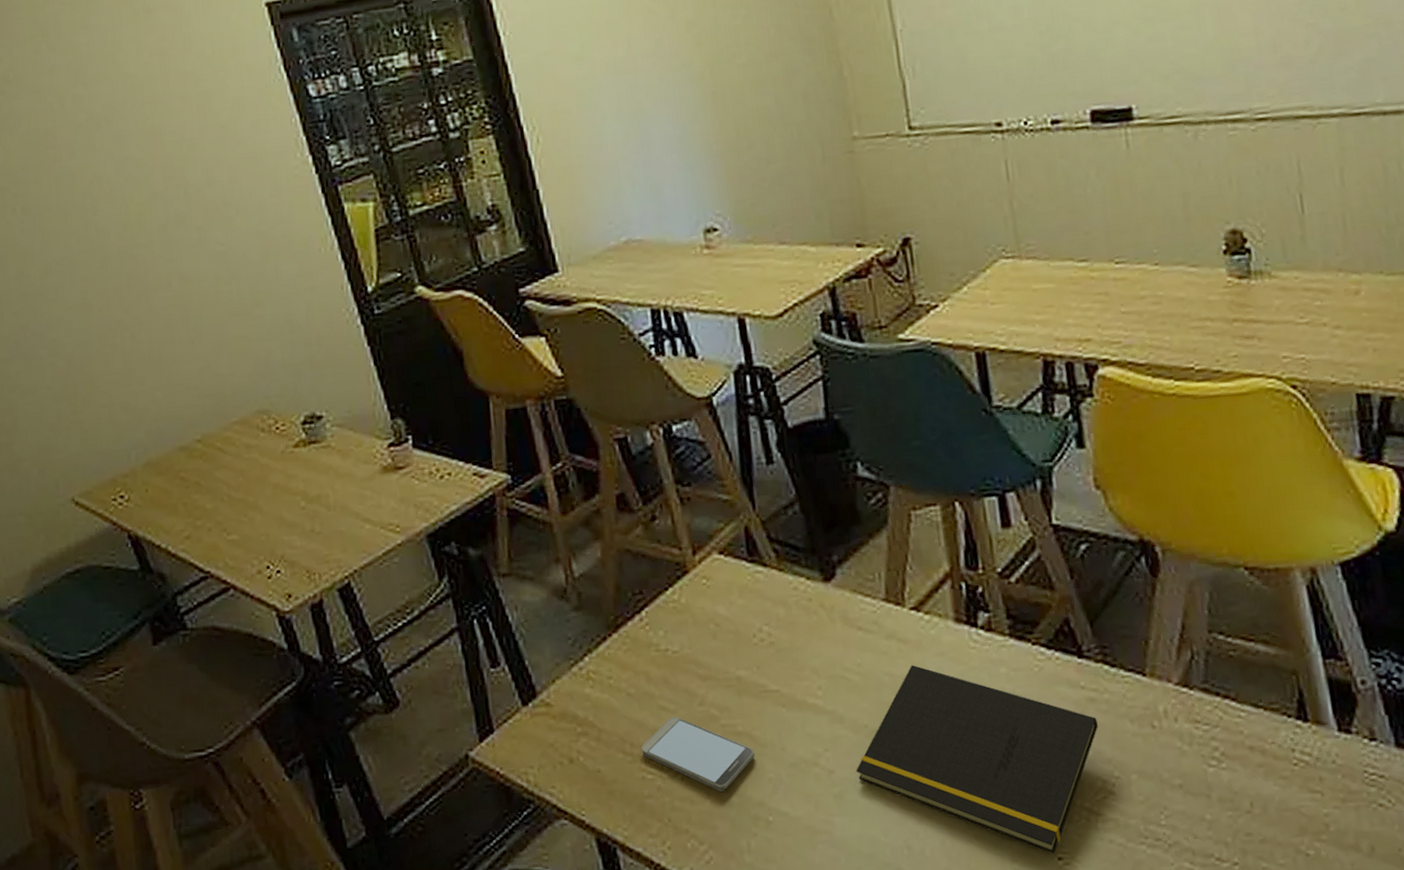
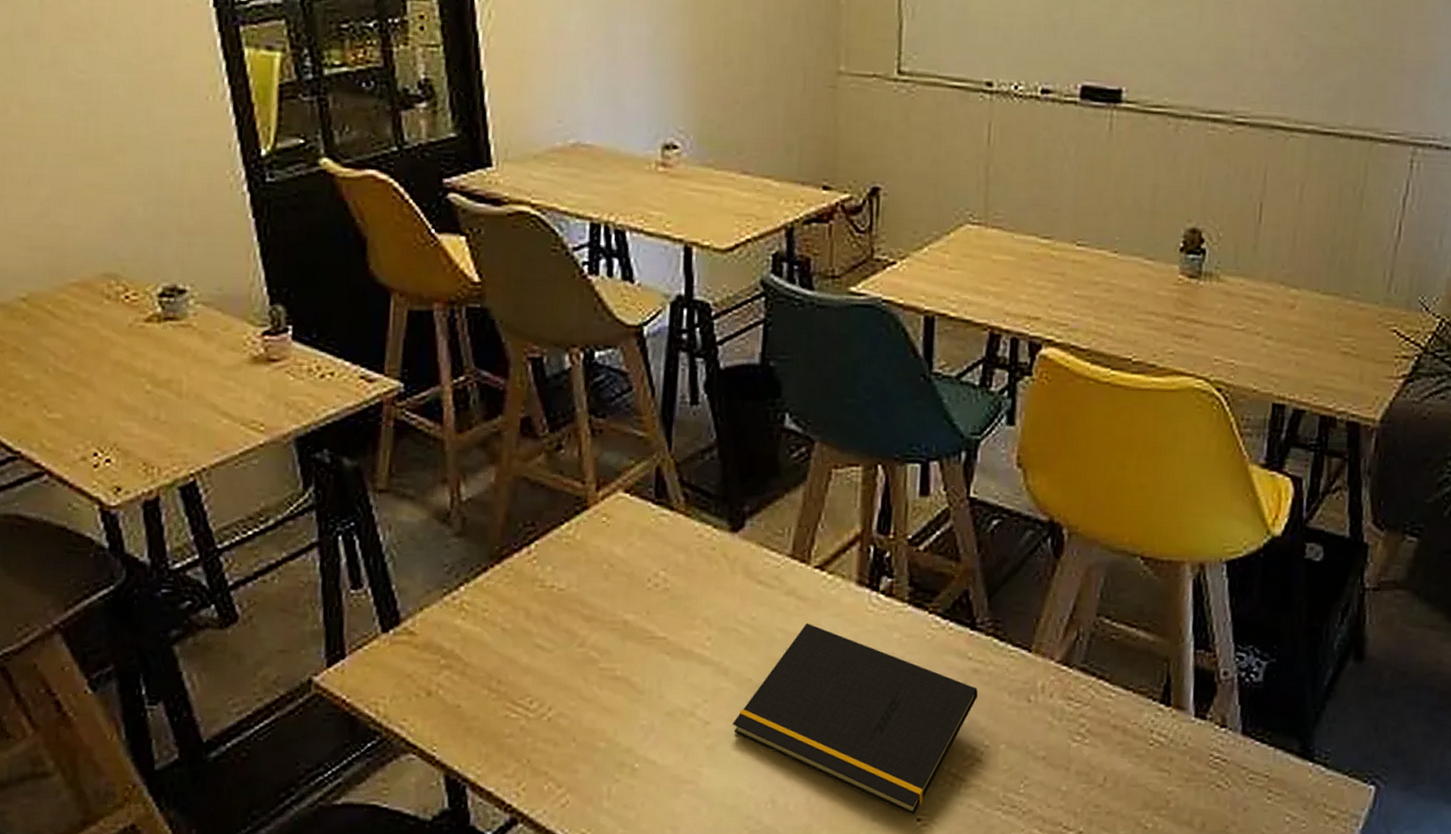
smartphone: present [641,716,756,791] -> none [509,656,631,735]

